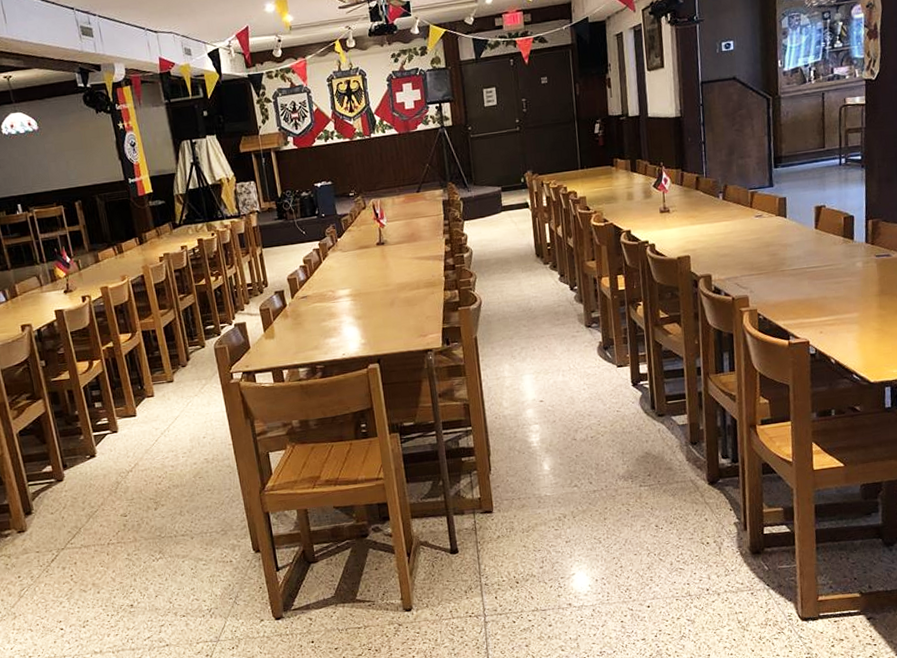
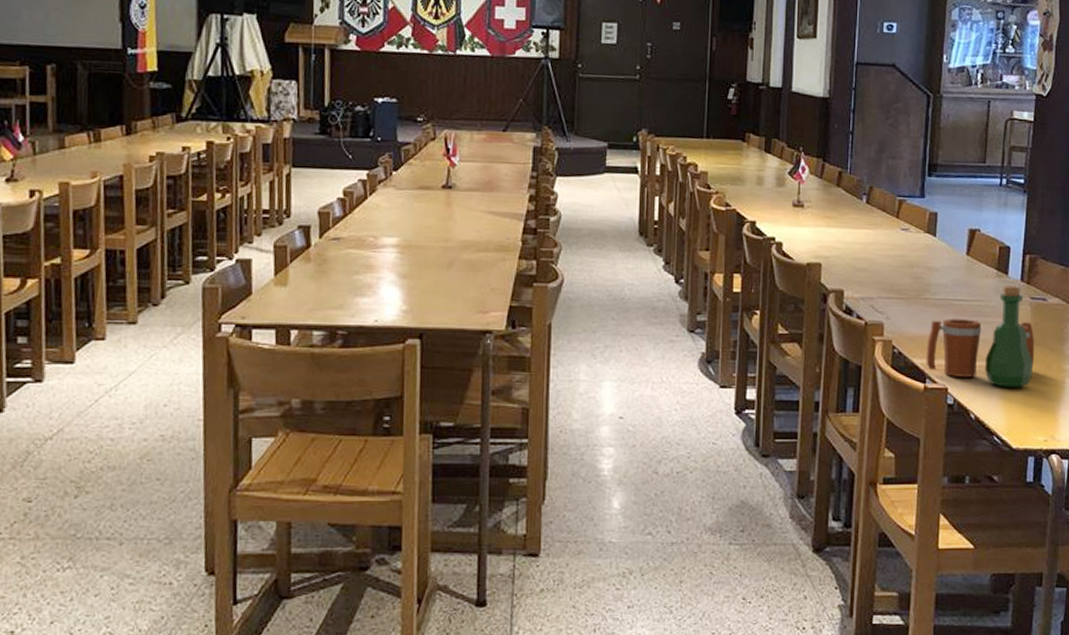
tavern set: none [787,248,884,334] -> present [926,286,1035,387]

